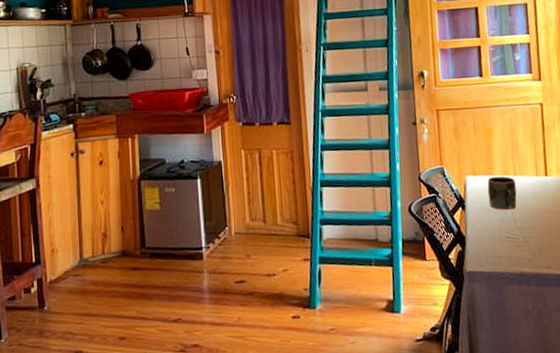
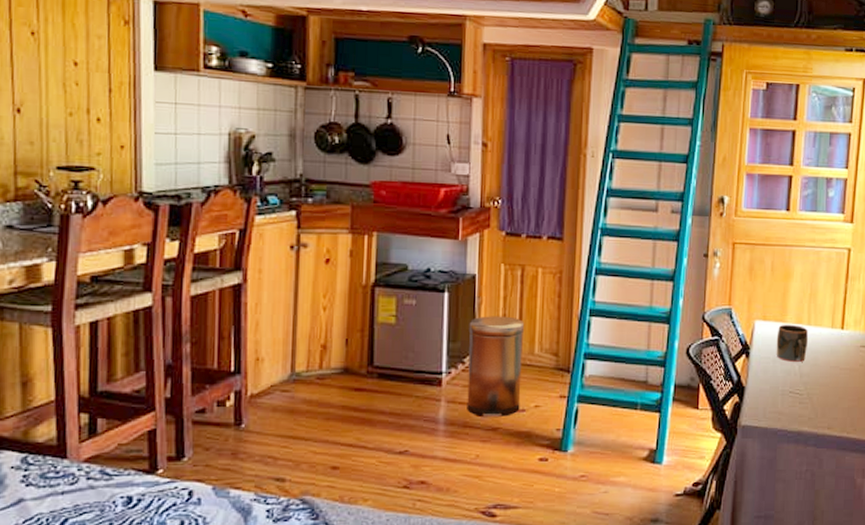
pedal bin: none [220,194,271,284] -> present [467,316,525,418]

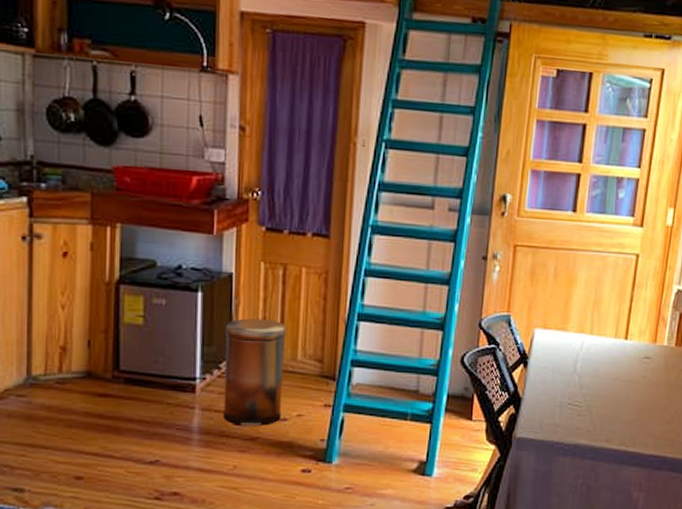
mug: present [776,324,808,363] -> none [555,333,590,374]

